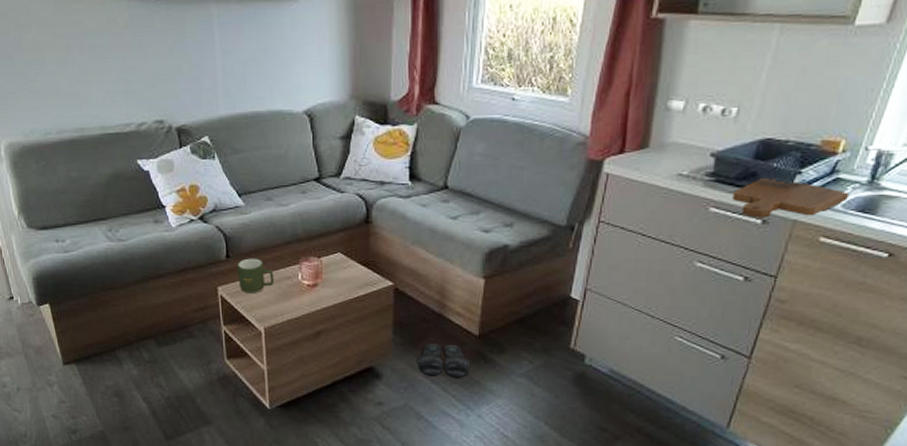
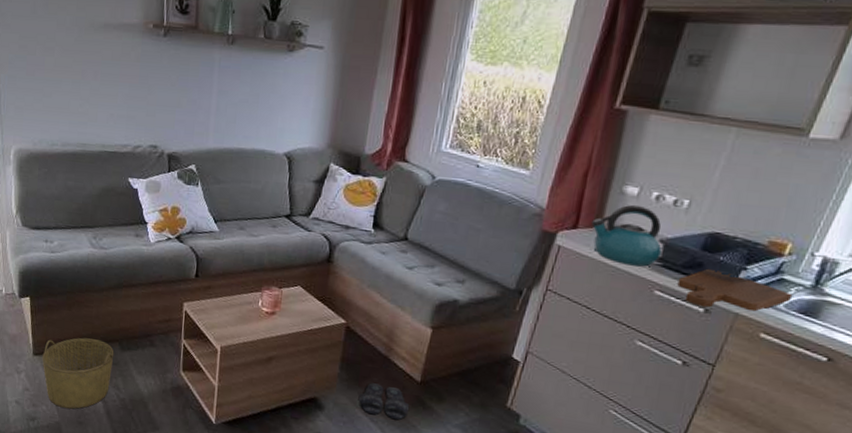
basket: none [73,339,152,415] -> present [42,337,115,409]
mug: present [236,258,274,294] -> none [203,280,237,314]
kettle: none [639,119,713,186] -> present [592,204,662,268]

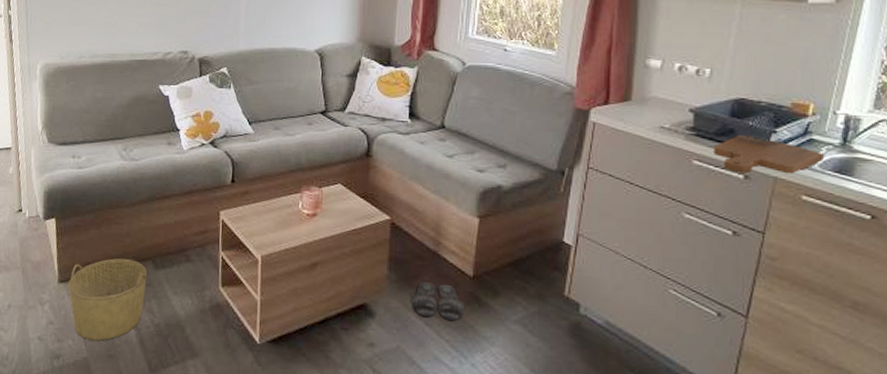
kettle: present [592,204,662,268] -> none [622,76,692,139]

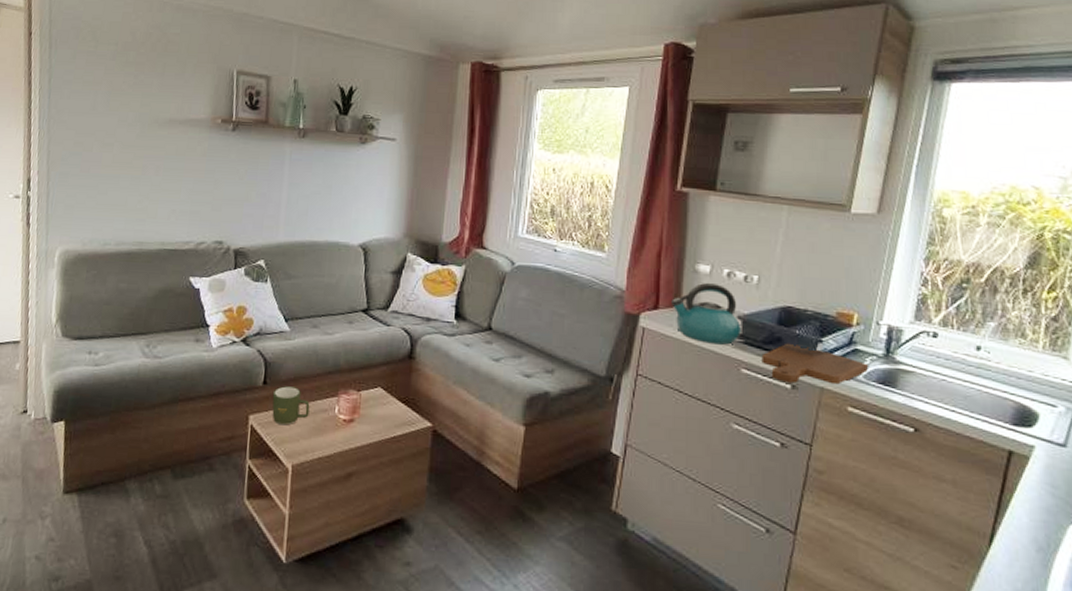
basket: present [68,258,148,341] -> none [74,466,165,561]
mug: none [240,184,275,220] -> present [272,386,310,426]
slippers: present [411,282,464,322] -> none [452,495,507,538]
kettle: none [622,76,692,139] -> present [672,282,741,346]

